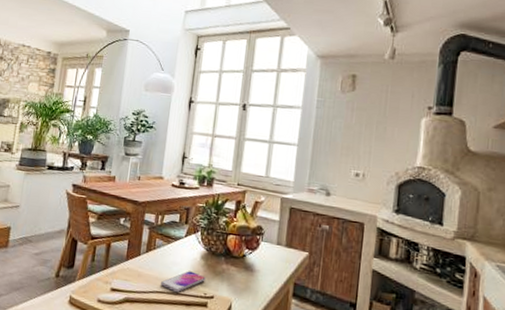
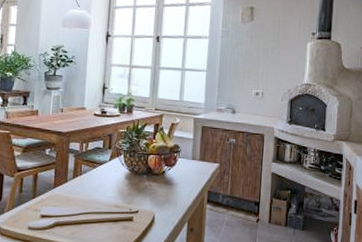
smartphone: present [160,271,206,293] -> none [88,191,130,212]

